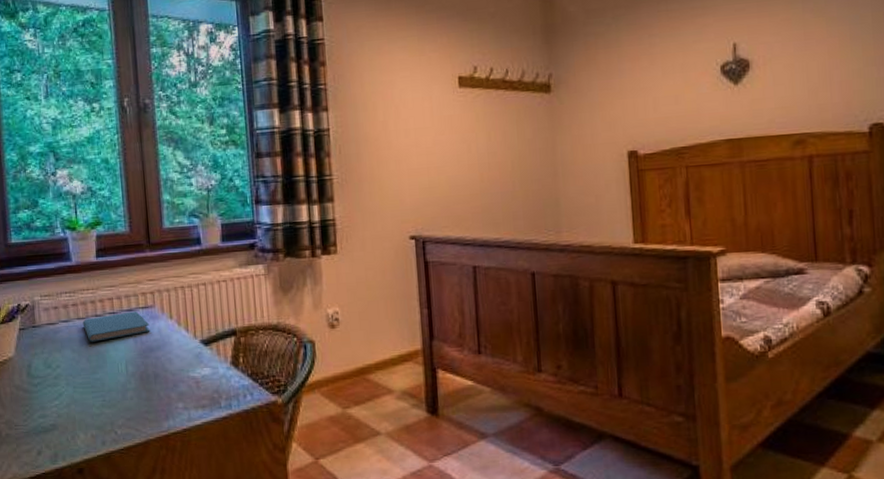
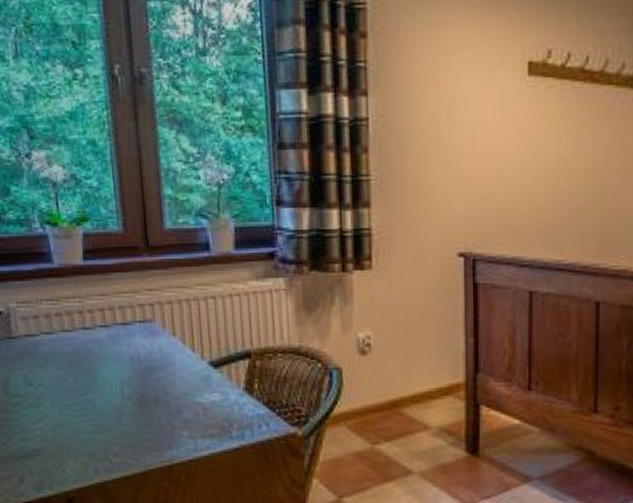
book: present [82,311,150,342] -> none [68,325,150,359]

